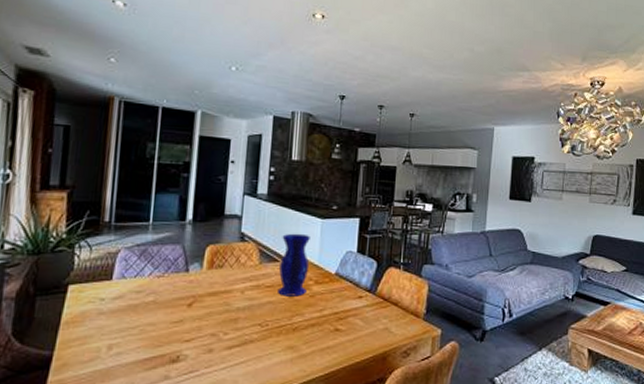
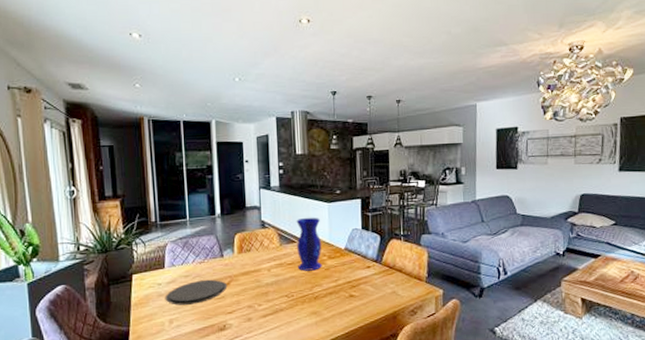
plate: none [106,297,189,327] -> present [165,279,228,305]

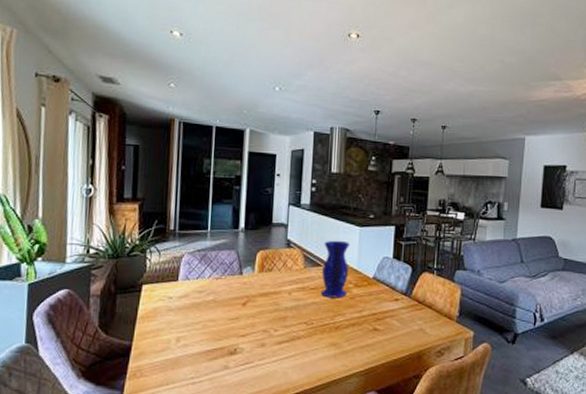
plate: present [165,279,228,305] -> none [174,297,244,323]

